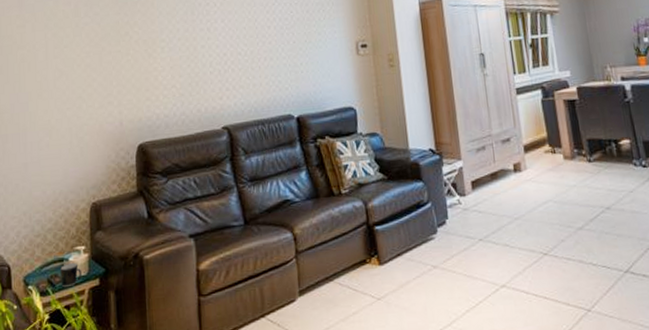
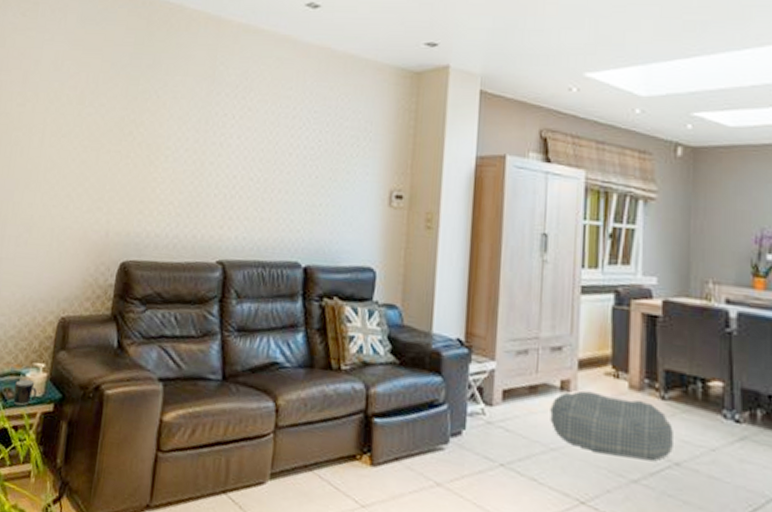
dog bed: none [509,166,603,213] -> present [550,390,673,461]

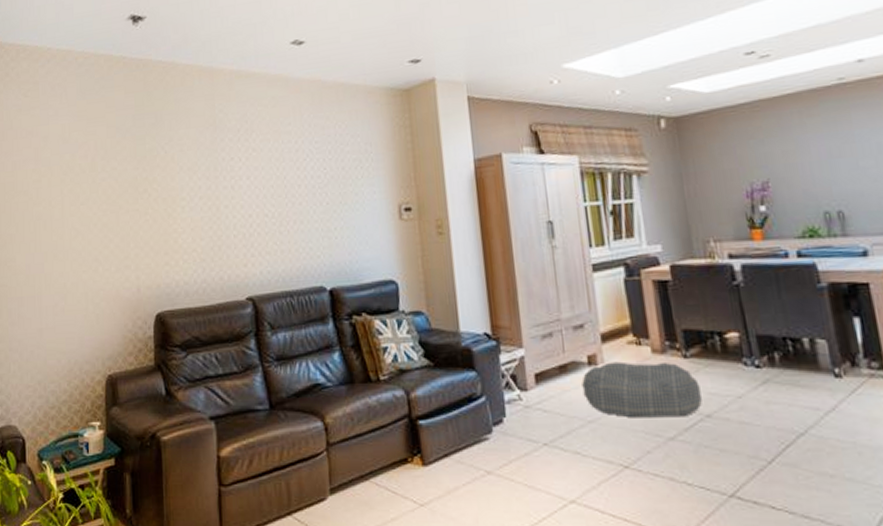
mug: present [13,379,37,406] -> none [75,440,96,466]

